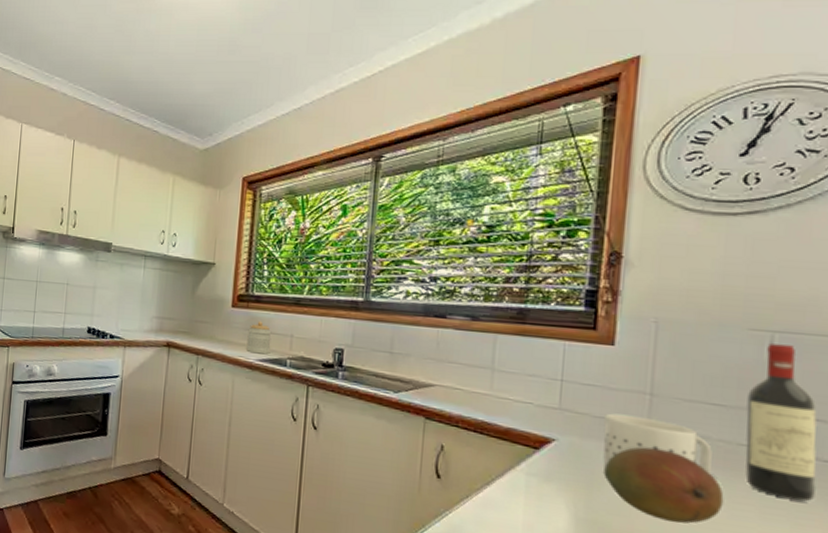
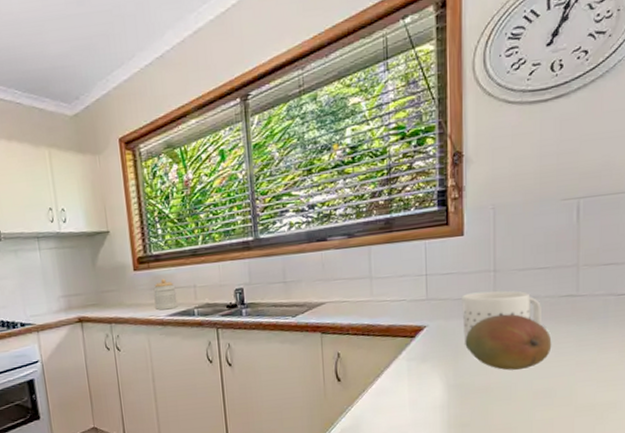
wine bottle: present [745,343,817,502] -> none [563,207,613,331]

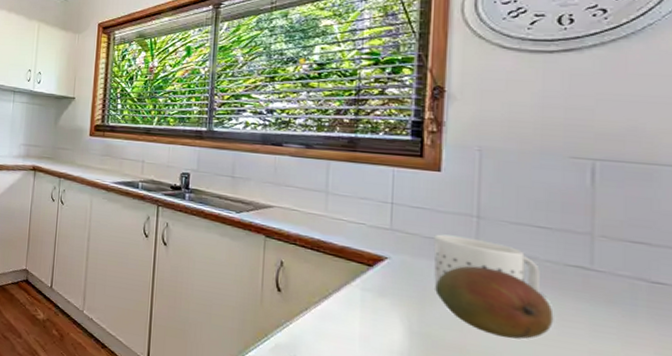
jar: present [153,278,178,311] -> none [103,148,125,178]

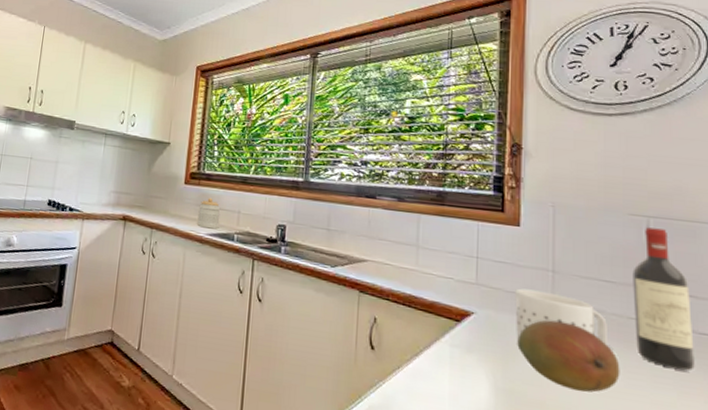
jar: none [103,148,125,178] -> present [197,197,221,229]
wine bottle: none [571,171,645,321] -> present [632,227,695,372]

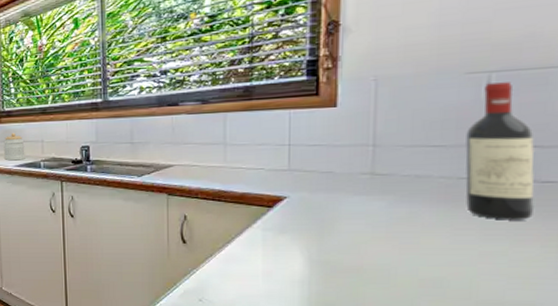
mug: present [515,288,609,346] -> none [331,166,435,219]
fruit: present [517,319,620,393] -> none [333,192,446,253]

